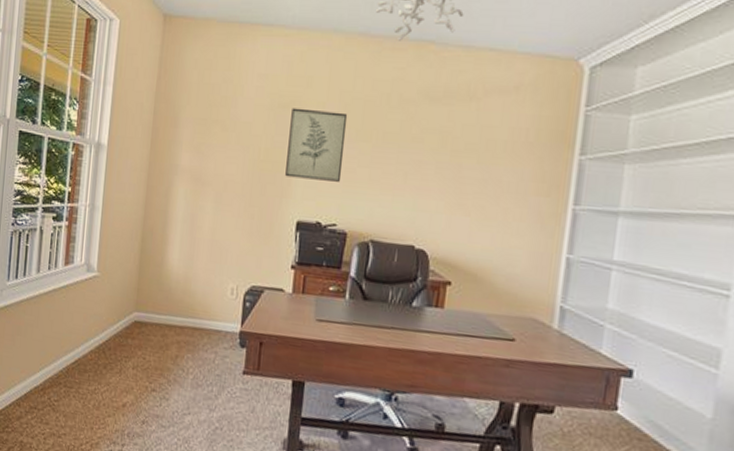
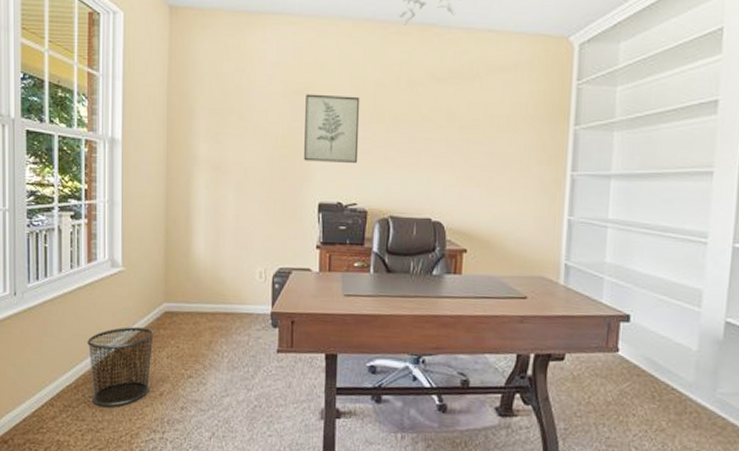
waste bin: none [57,333,122,413] -> present [87,327,154,407]

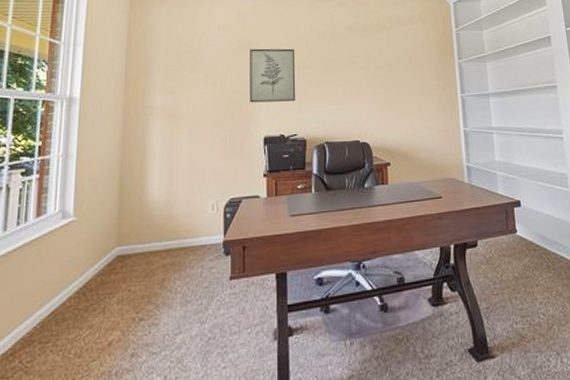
waste bin: present [87,327,154,407] -> none [29,275,104,370]

